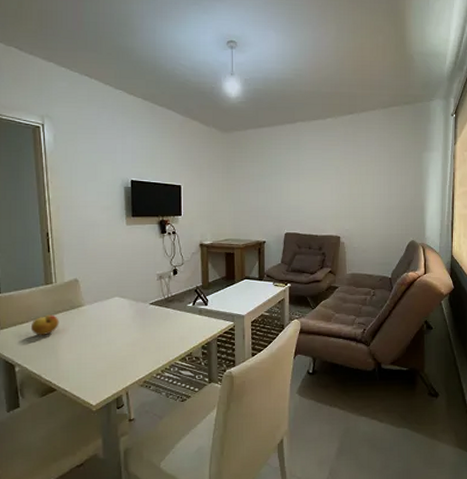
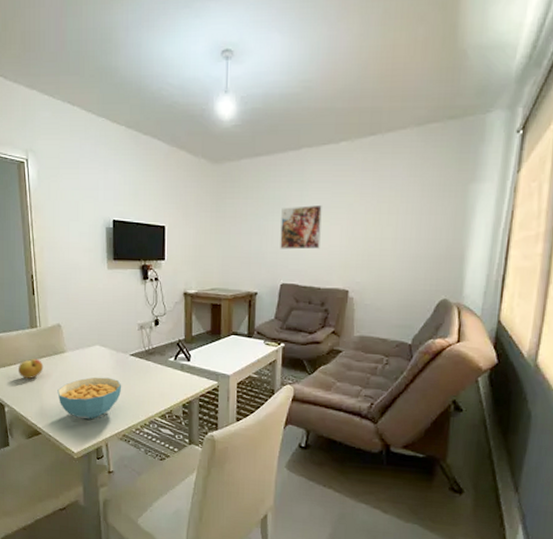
cereal bowl: none [74,327,142,370] -> present [57,377,122,420]
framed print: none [283,168,315,204] -> present [280,205,322,250]

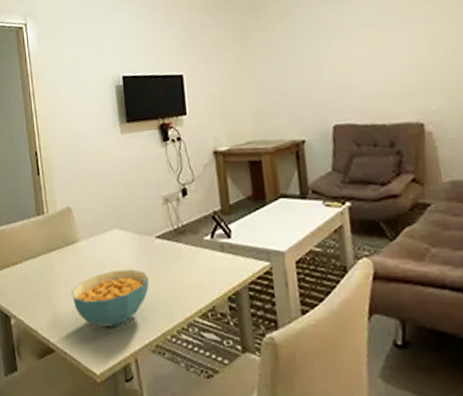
fruit: present [19,358,44,380] -> none [25,253,54,281]
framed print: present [280,205,322,250] -> none [320,24,376,83]

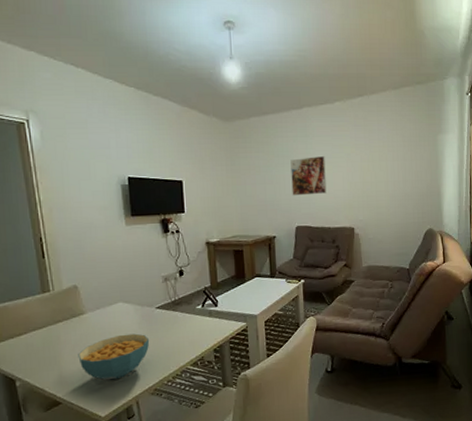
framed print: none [320,24,376,83] -> present [290,156,327,196]

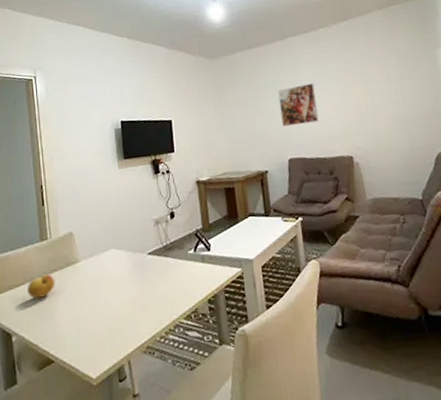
fruit: none [30,324,60,348] -> present [28,274,55,299]
cereal bowl: present [78,333,150,380] -> none [71,282,142,336]

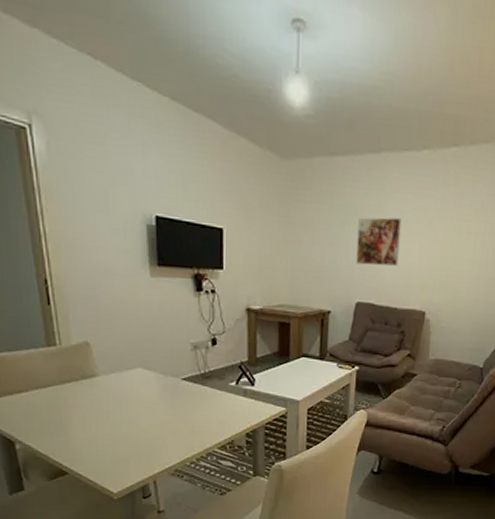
fruit: present [28,274,55,299] -> none [32,384,68,410]

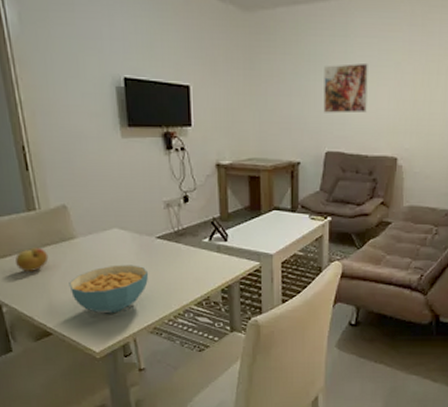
fruit: none [32,384,68,410] -> present [15,247,49,273]
cereal bowl: none [88,405,173,455] -> present [69,265,149,314]

